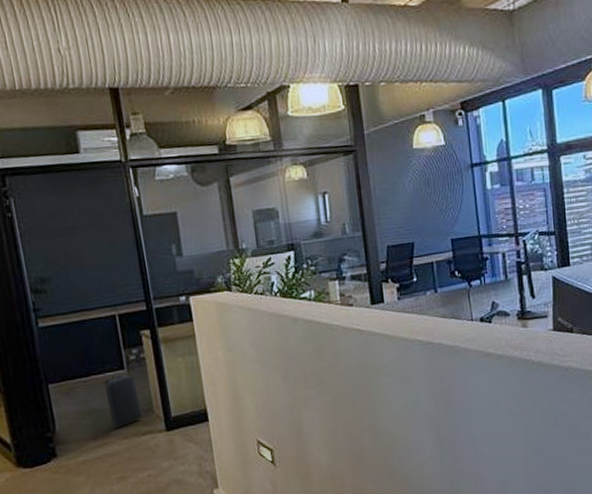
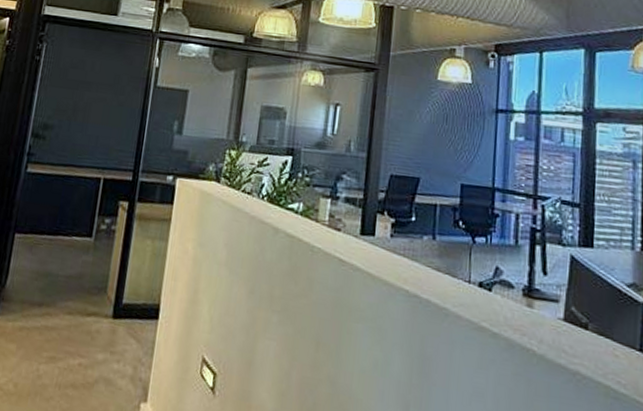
backpack: present [104,373,142,428] -> none [60,239,99,300]

